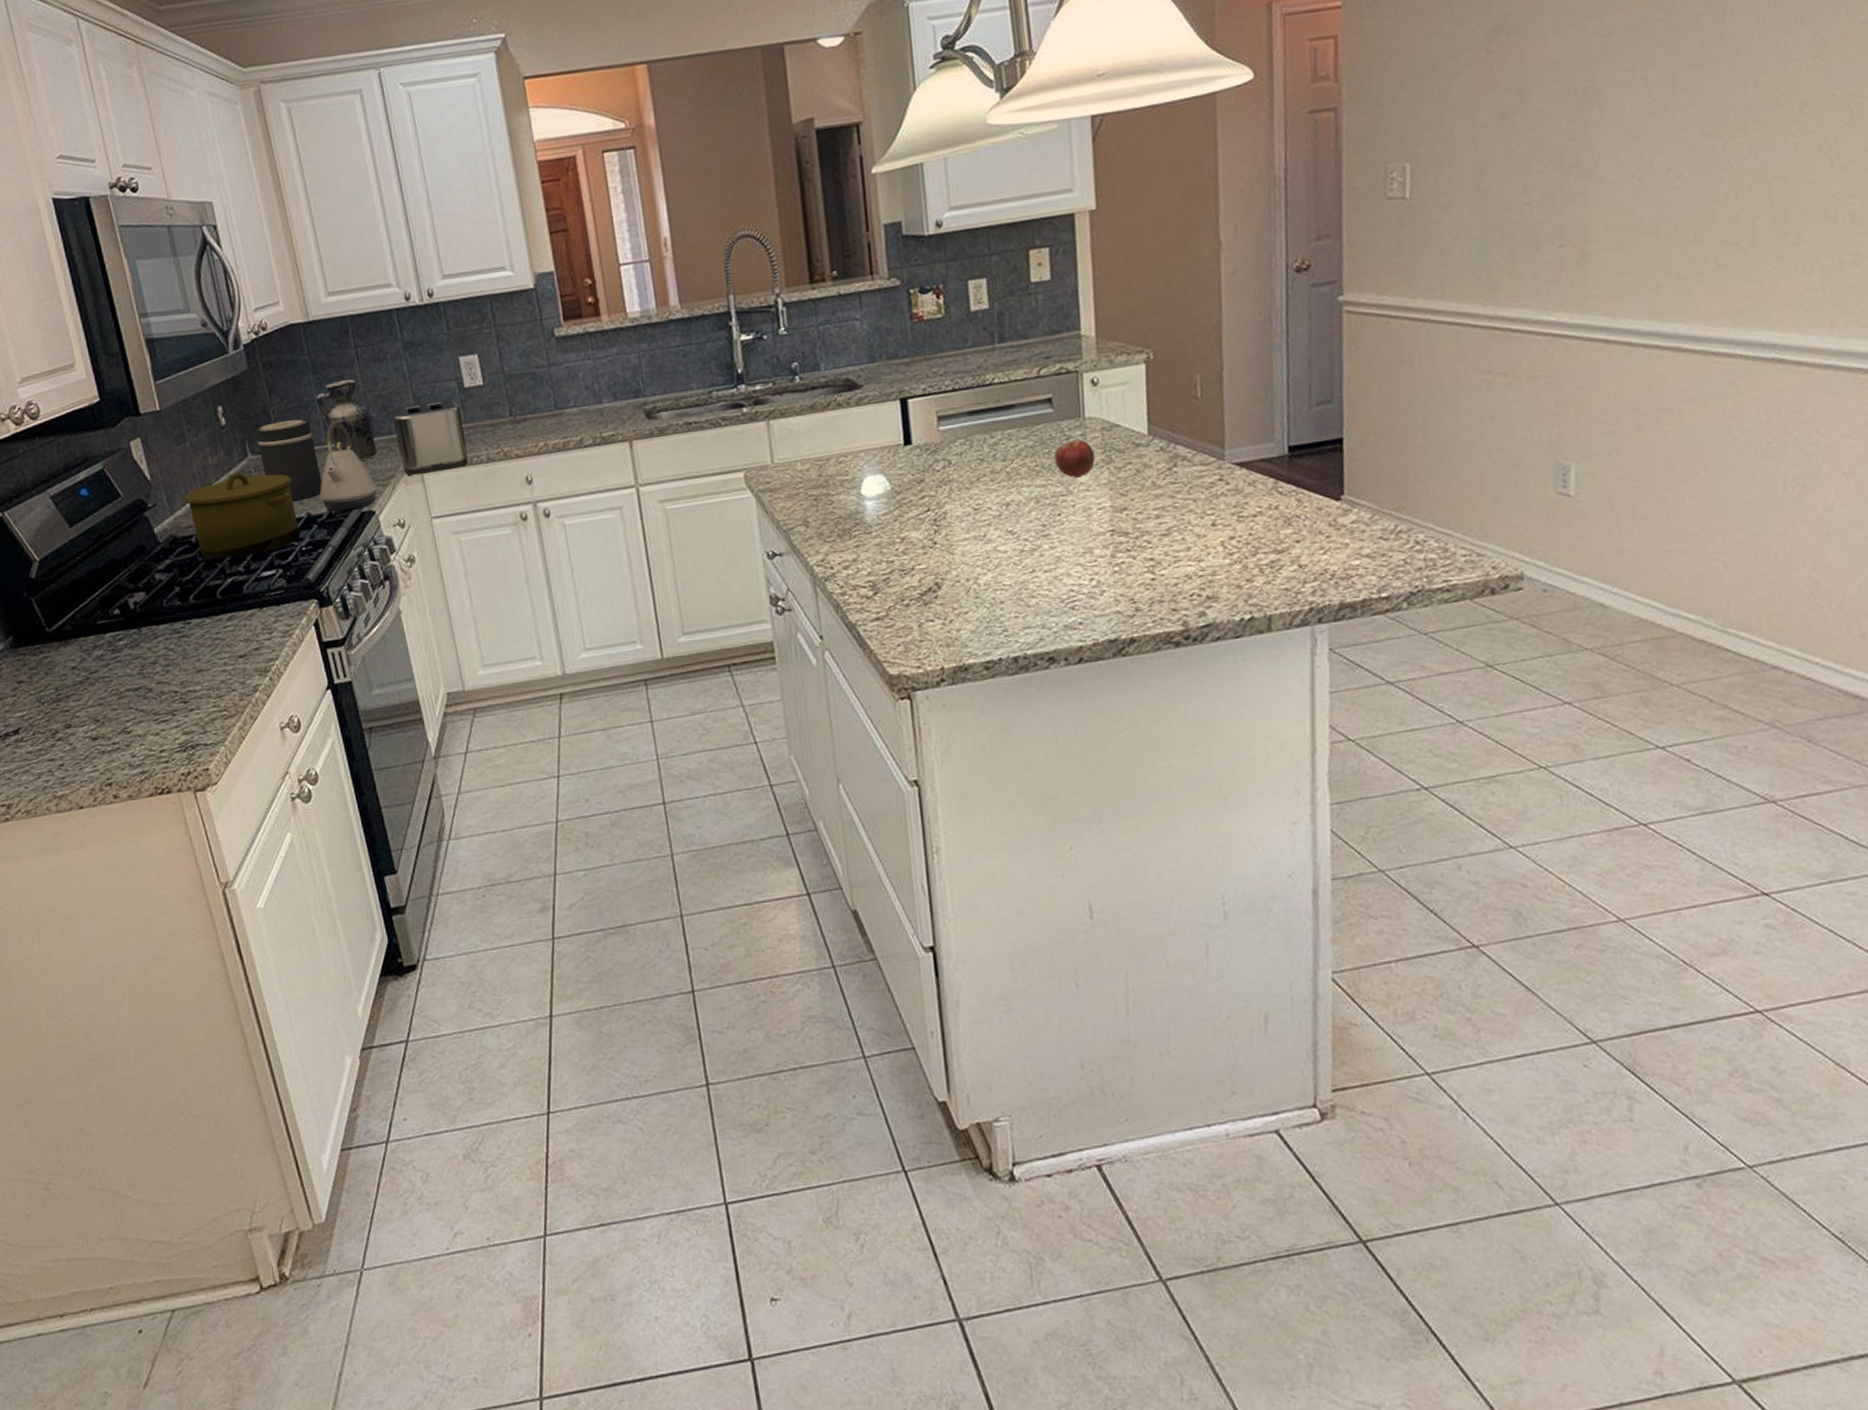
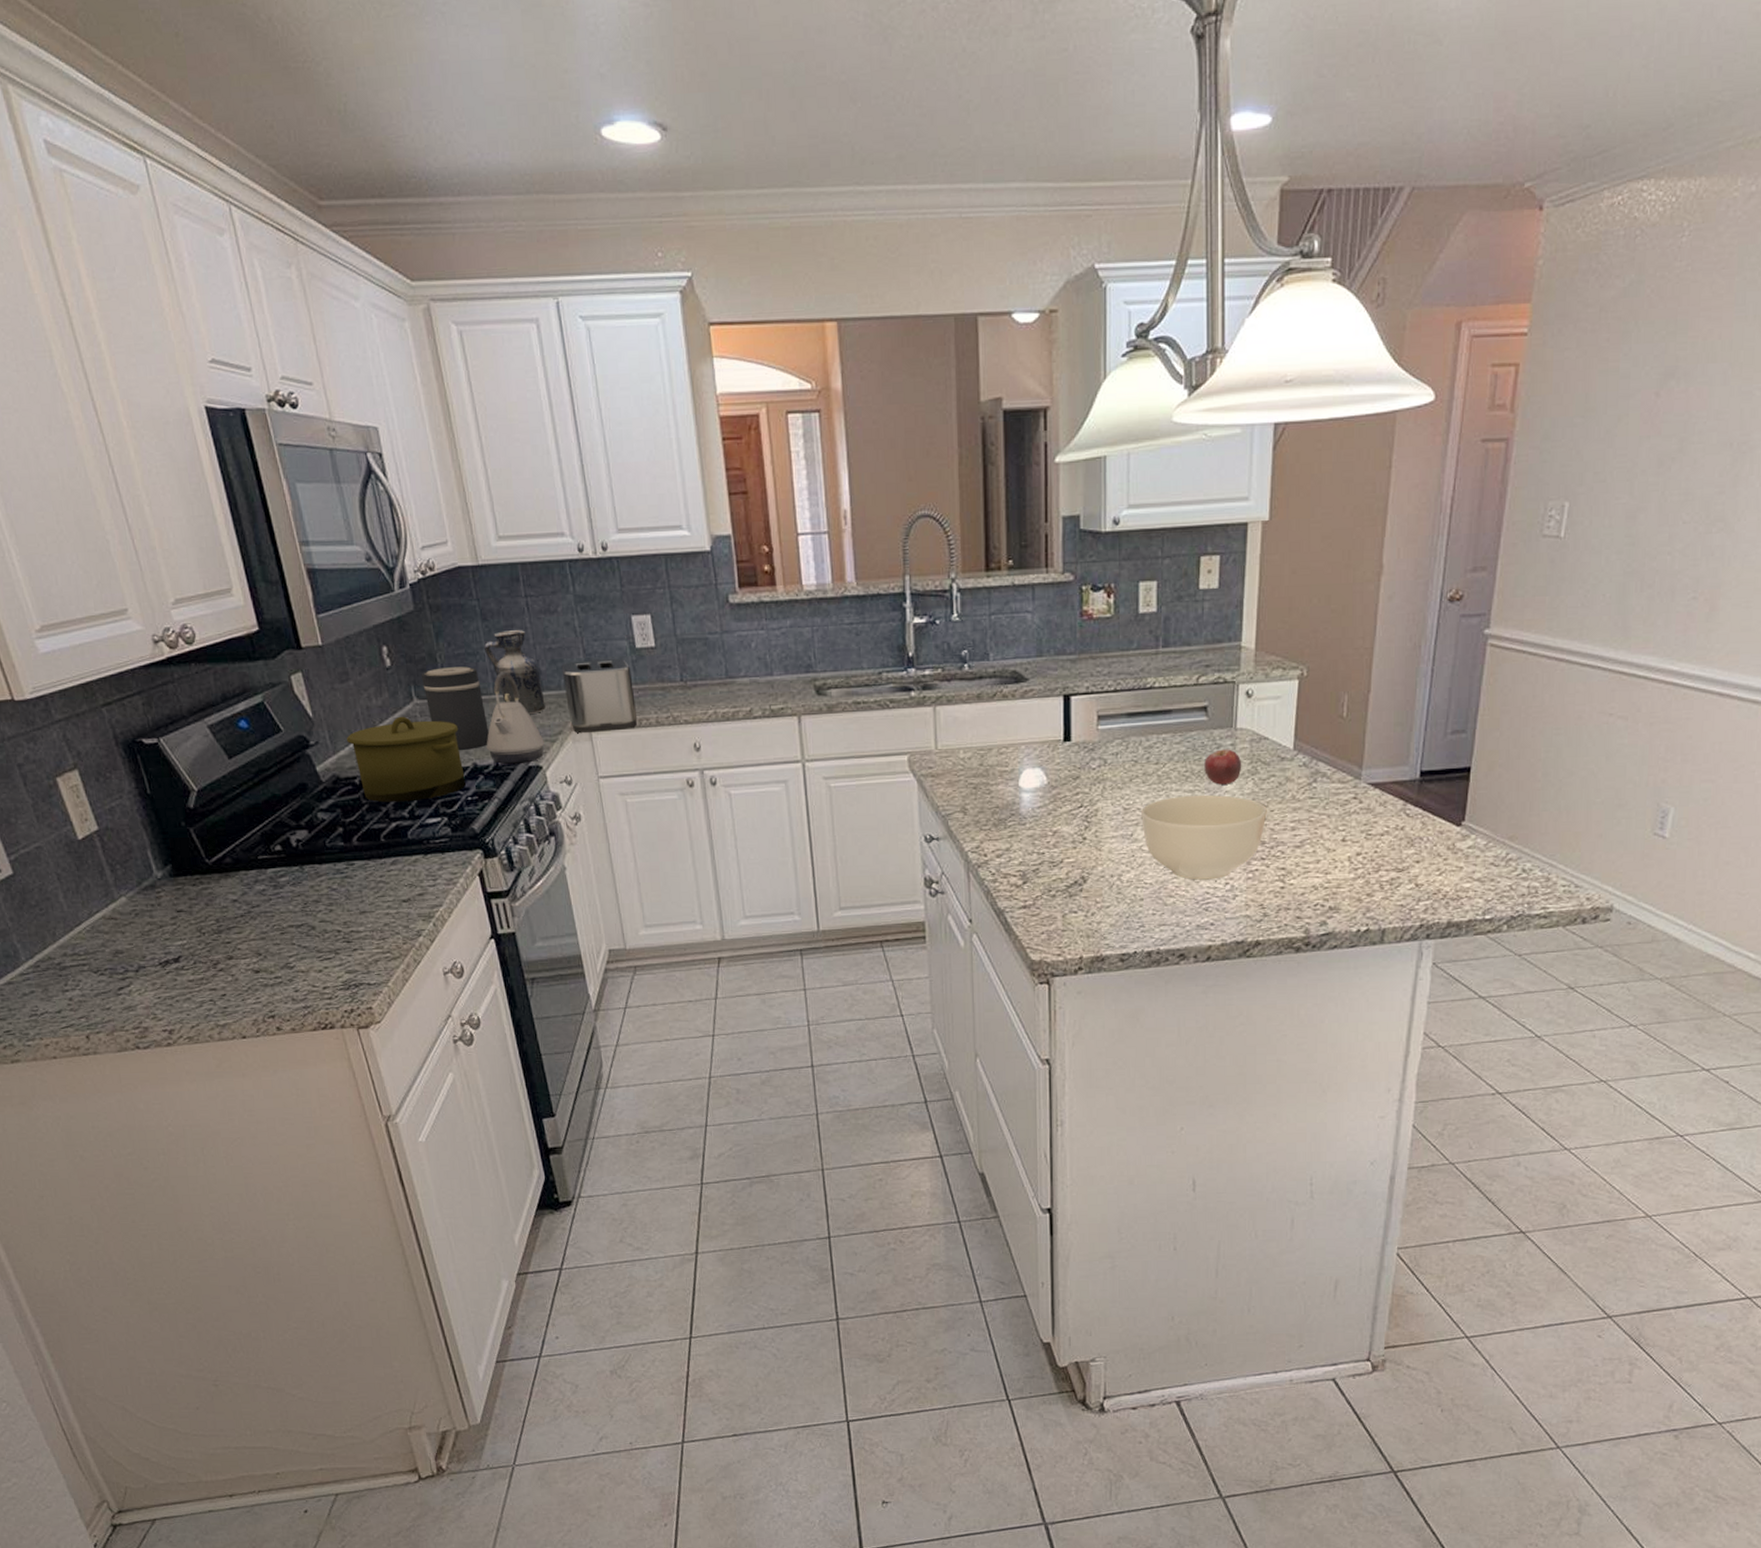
bowl: none [991,487,1128,578] -> present [1140,794,1267,880]

